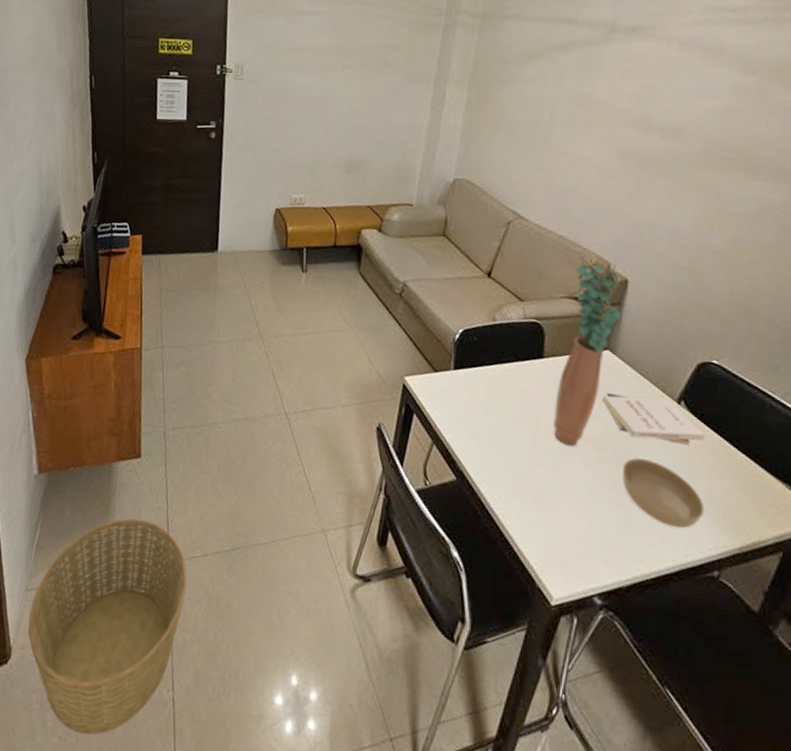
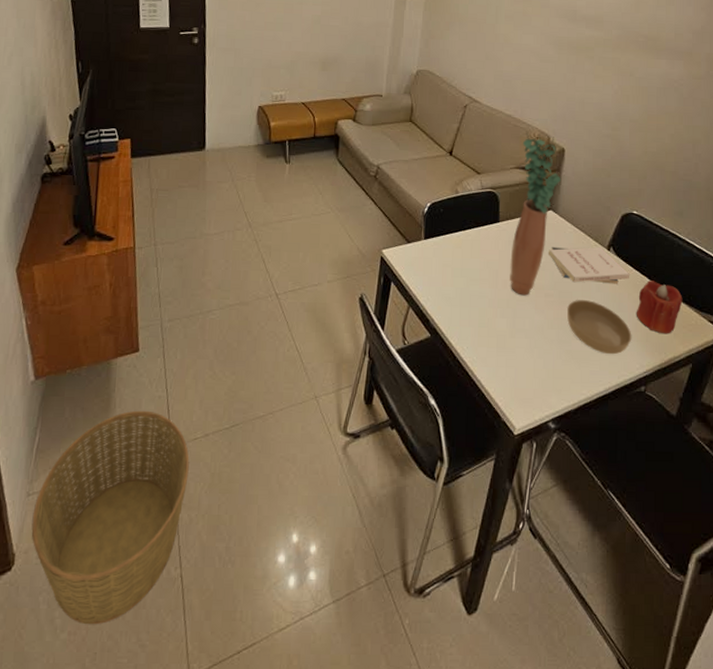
candle: none [710,445,774,513] -> present [636,280,683,334]

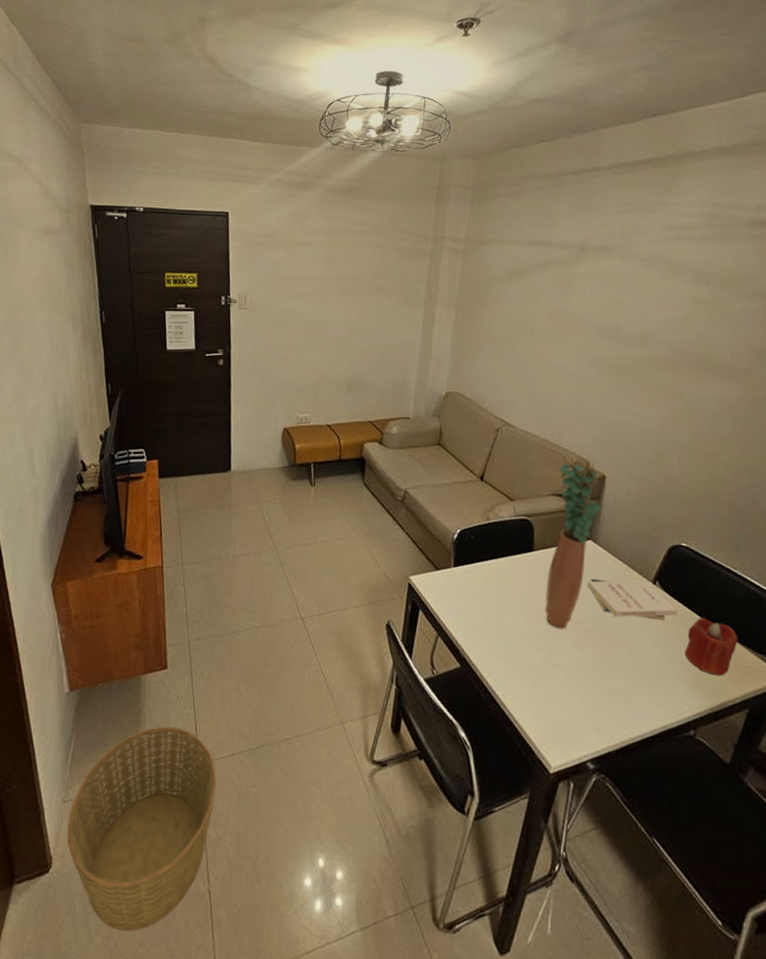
bowl: present [567,300,632,355] -> none [608,635,680,695]

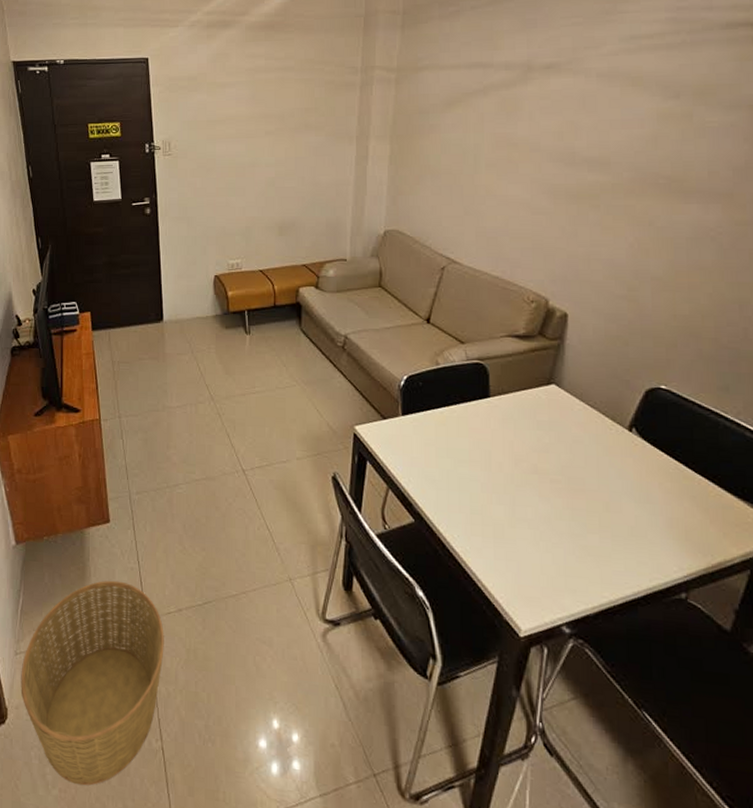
vase: present [545,456,602,629] -> none [505,294,565,481]
books: present [588,579,678,621] -> none [553,426,660,471]
candle: present [684,618,738,676] -> none [670,468,734,533]

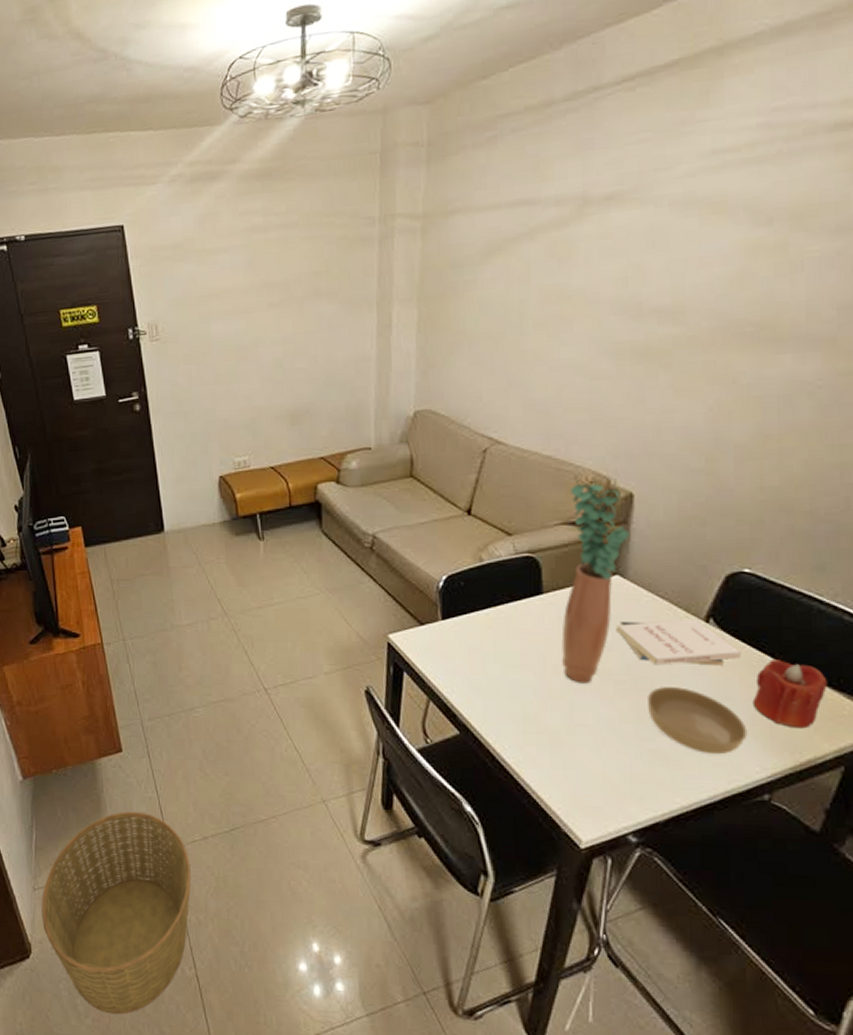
vase: none [505,294,565,481] -> present [561,474,631,684]
books: none [553,426,660,471] -> present [616,618,742,666]
bowl: none [580,488,666,554] -> present [648,687,748,755]
candle: none [670,468,734,533] -> present [752,660,828,729]

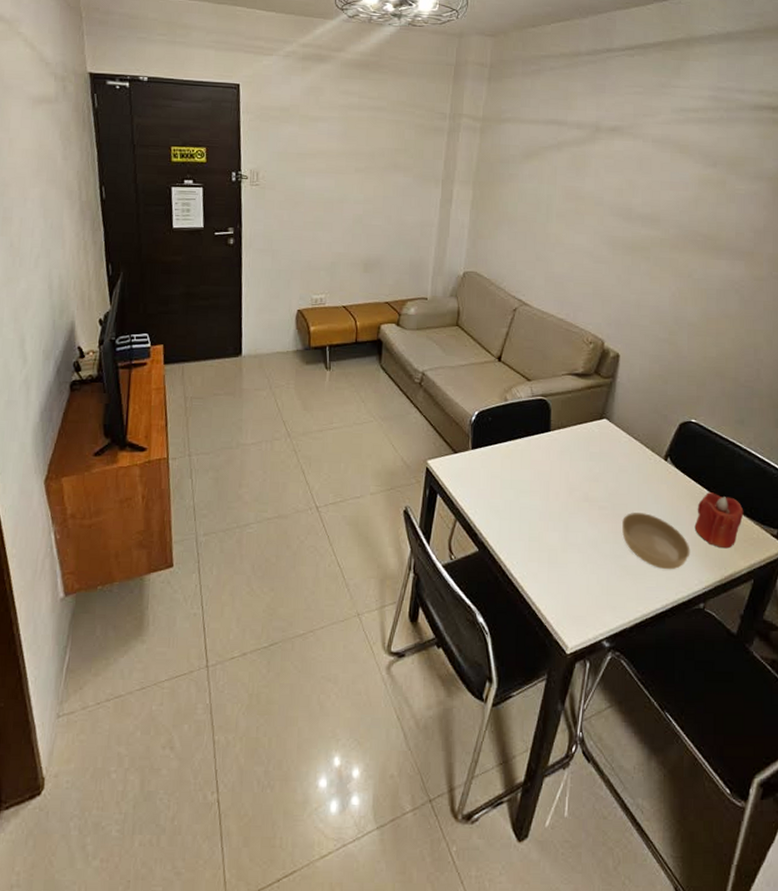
basket: present [41,811,192,1015] -> none [61,628,226,852]
vase: present [561,474,631,684] -> none [562,335,616,508]
books: present [616,618,742,666] -> none [603,456,689,496]

